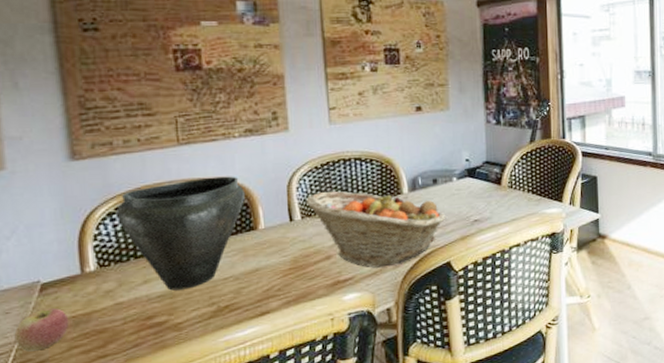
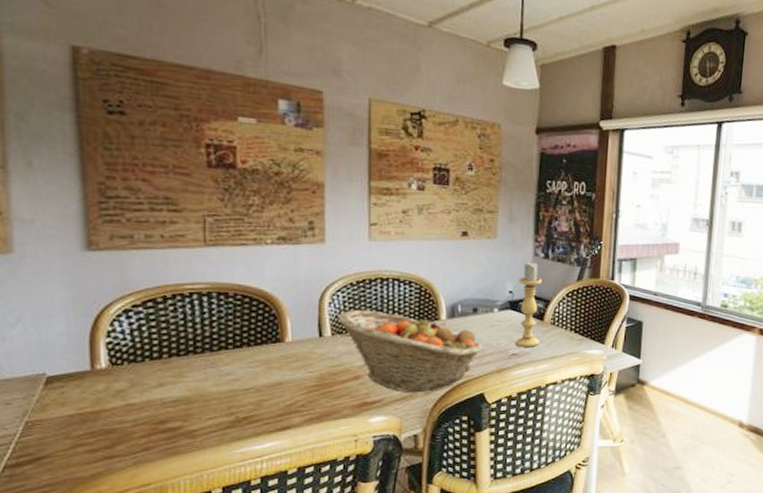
apple: present [14,307,69,352] -> none [14,402,76,445]
vase: present [117,176,246,291] -> none [134,282,274,397]
candle holder: none [473,128,500,213] -> present [514,261,543,347]

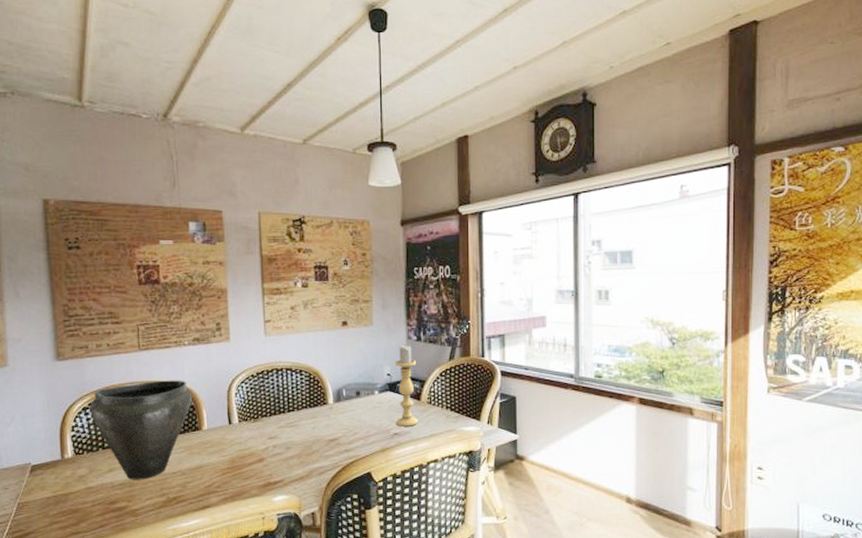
vase: none [134,282,274,397] -> present [90,380,193,480]
fruit basket: present [338,309,484,393] -> none [243,398,368,473]

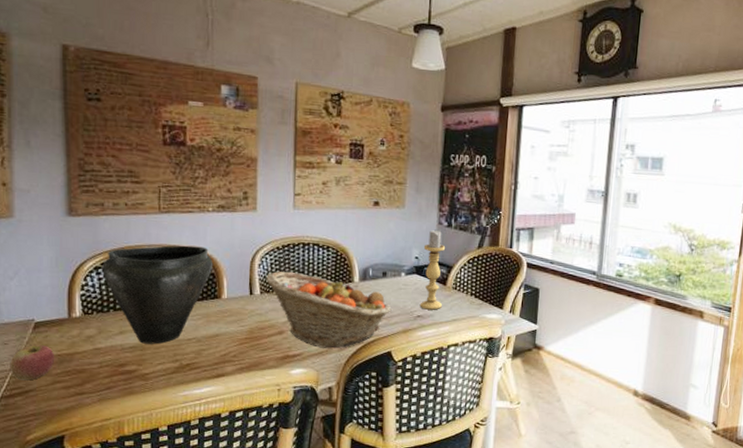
apple: none [11,487,52,523] -> present [10,344,55,381]
fruit basket: none [243,398,368,473] -> present [266,271,392,348]

